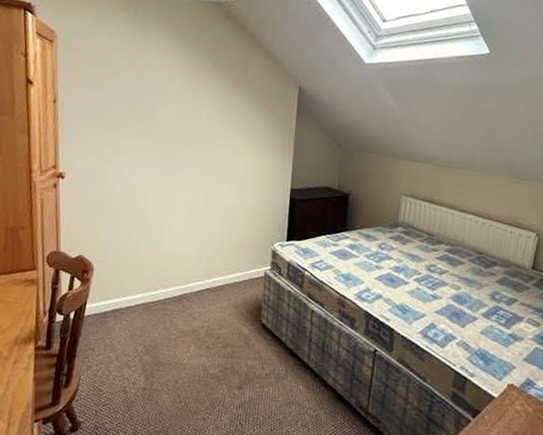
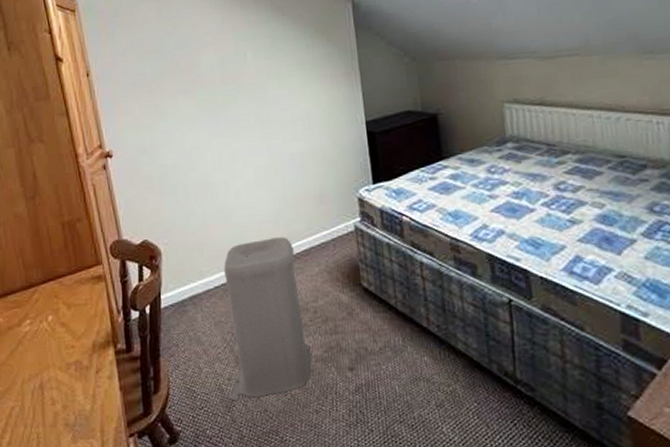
laundry basket: none [130,271,211,403] -> present [224,237,311,401]

